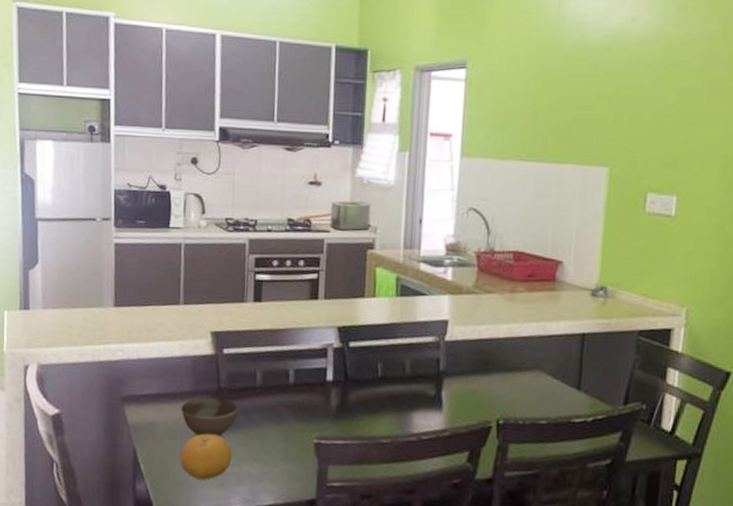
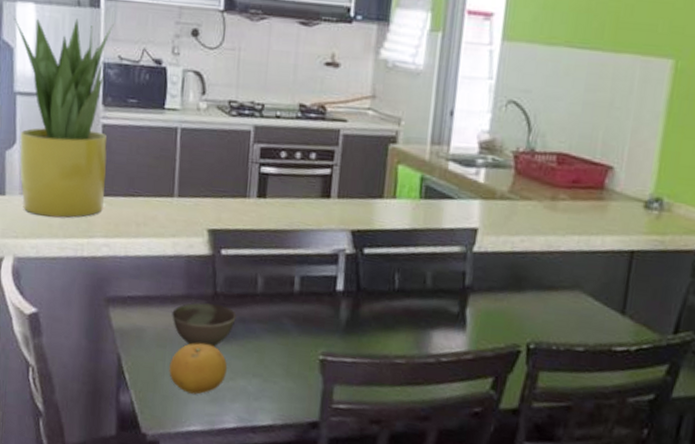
planter: none [34,152,123,327] -> present [14,17,114,218]
toaster: present [330,200,371,231] -> none [347,85,396,122]

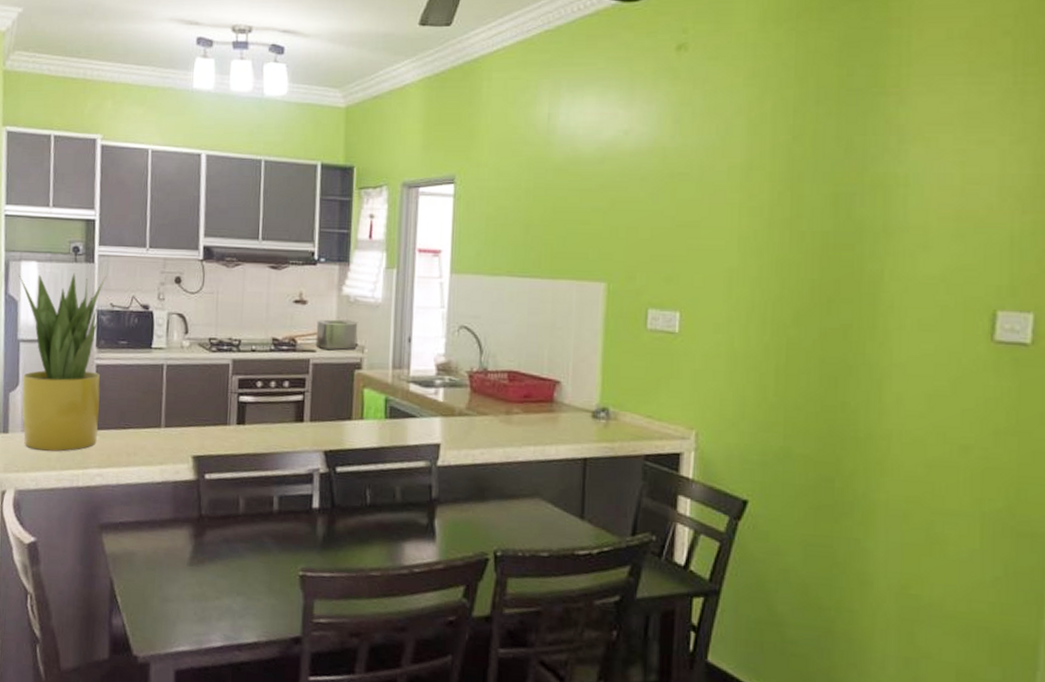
fruit: present [169,343,227,394] -> none [158,564,213,615]
bowl: present [172,302,237,347] -> none [160,525,221,568]
toaster: none [347,85,396,122] -> present [315,319,358,351]

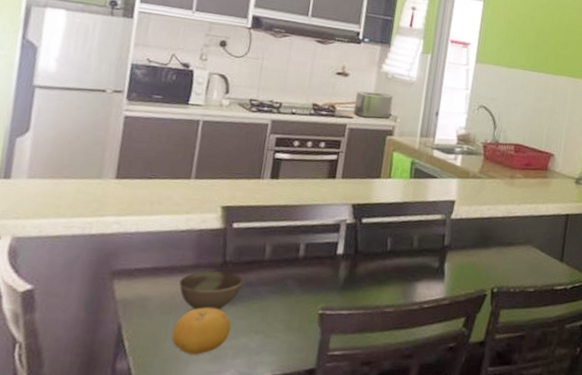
planter: present [19,273,106,451] -> none [29,21,145,199]
fruit: none [158,564,213,615] -> present [171,307,231,355]
bowl: none [160,525,221,568] -> present [179,270,244,310]

